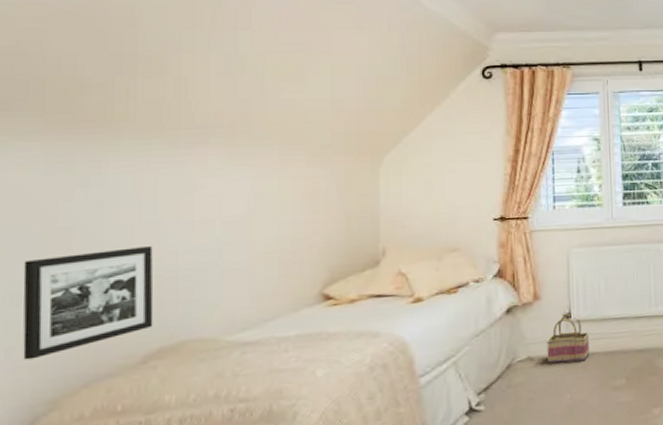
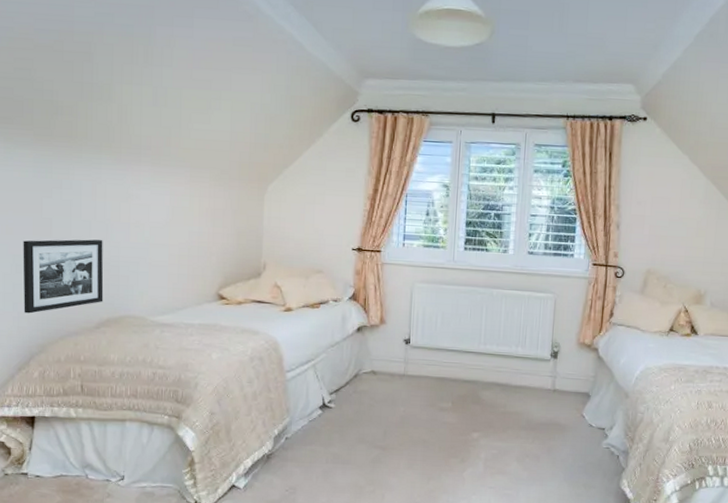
basket: present [547,314,590,364] -> none [387,340,425,382]

